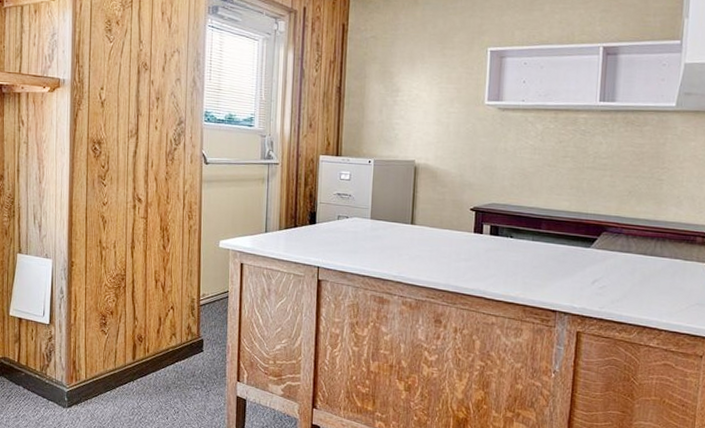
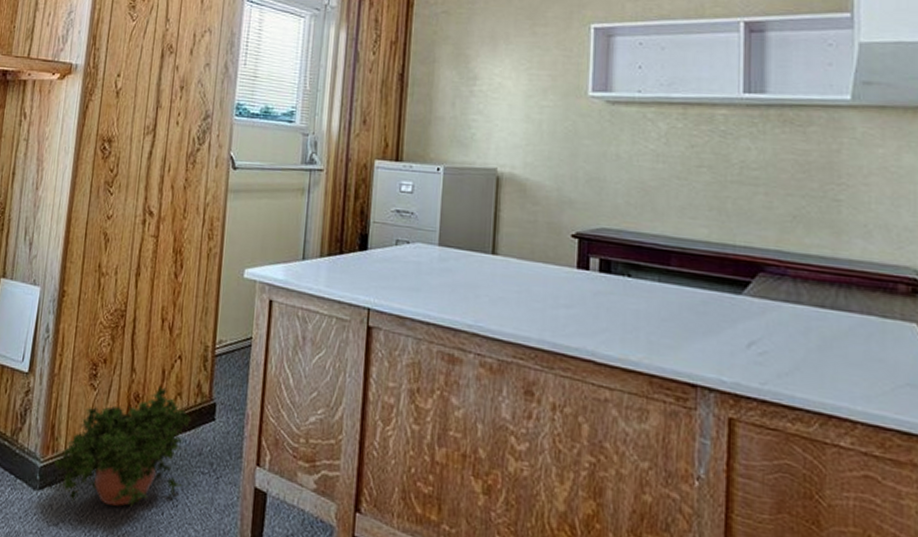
potted plant: none [77,328,185,415] -> present [53,385,192,507]

